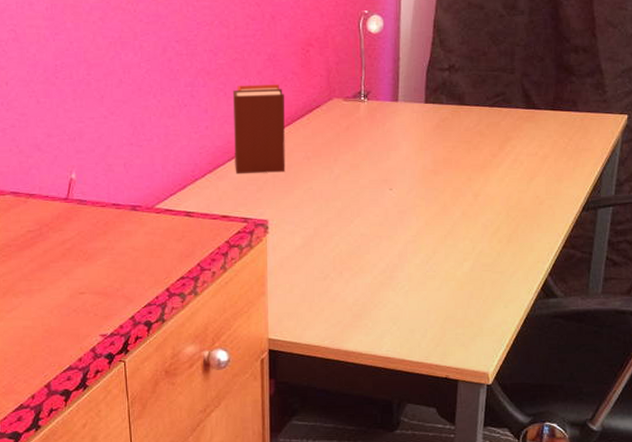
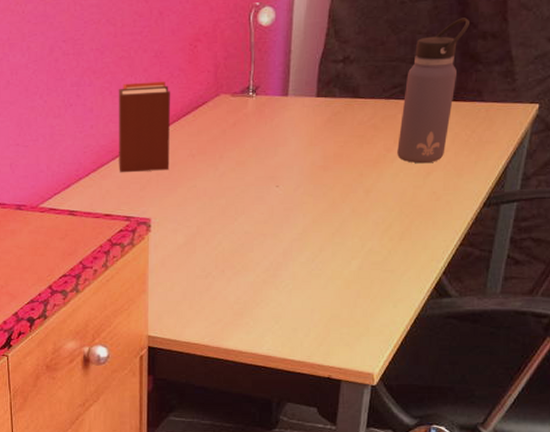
water bottle: none [502,32,562,169] -> present [397,17,469,164]

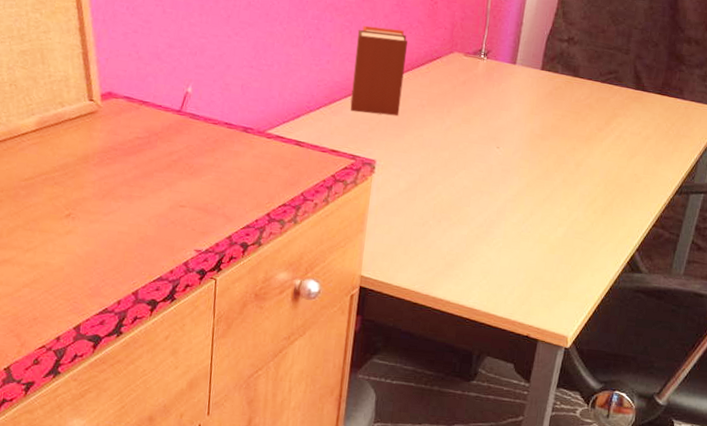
water bottle: present [397,17,469,164] -> none [607,21,678,147]

